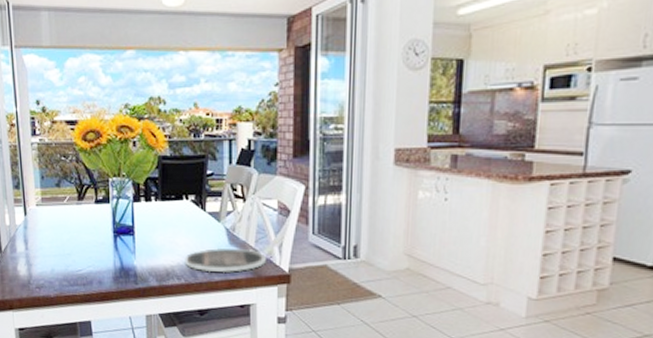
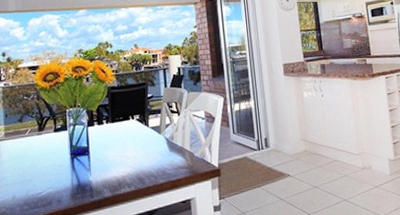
plate: present [183,247,266,273] -> none [132,152,200,177]

